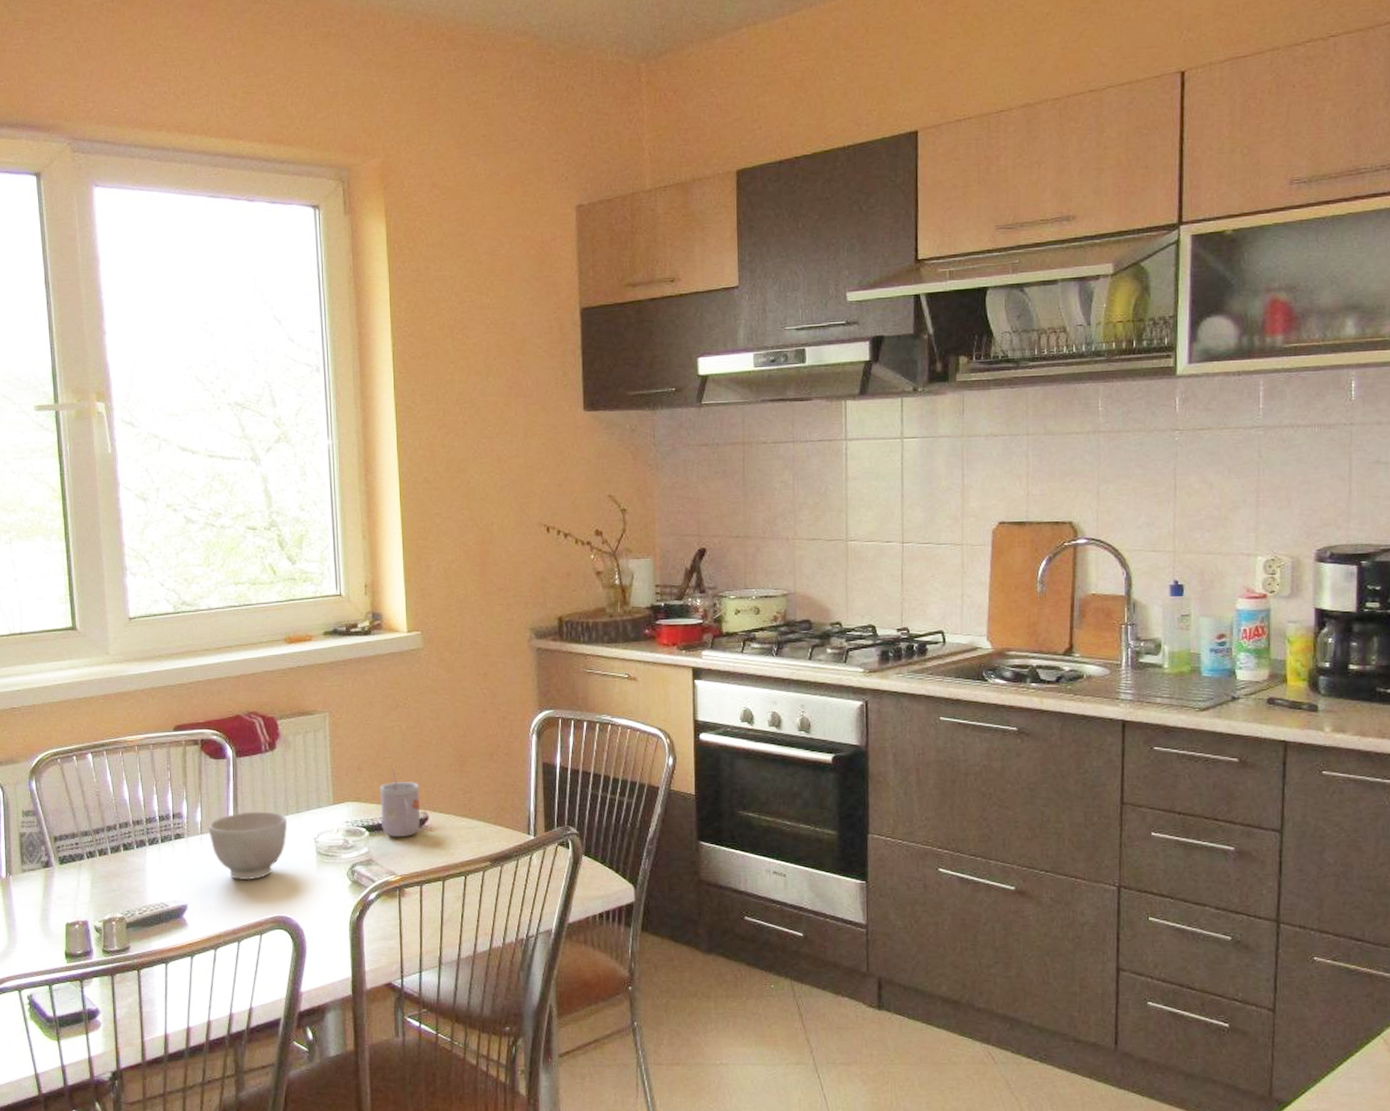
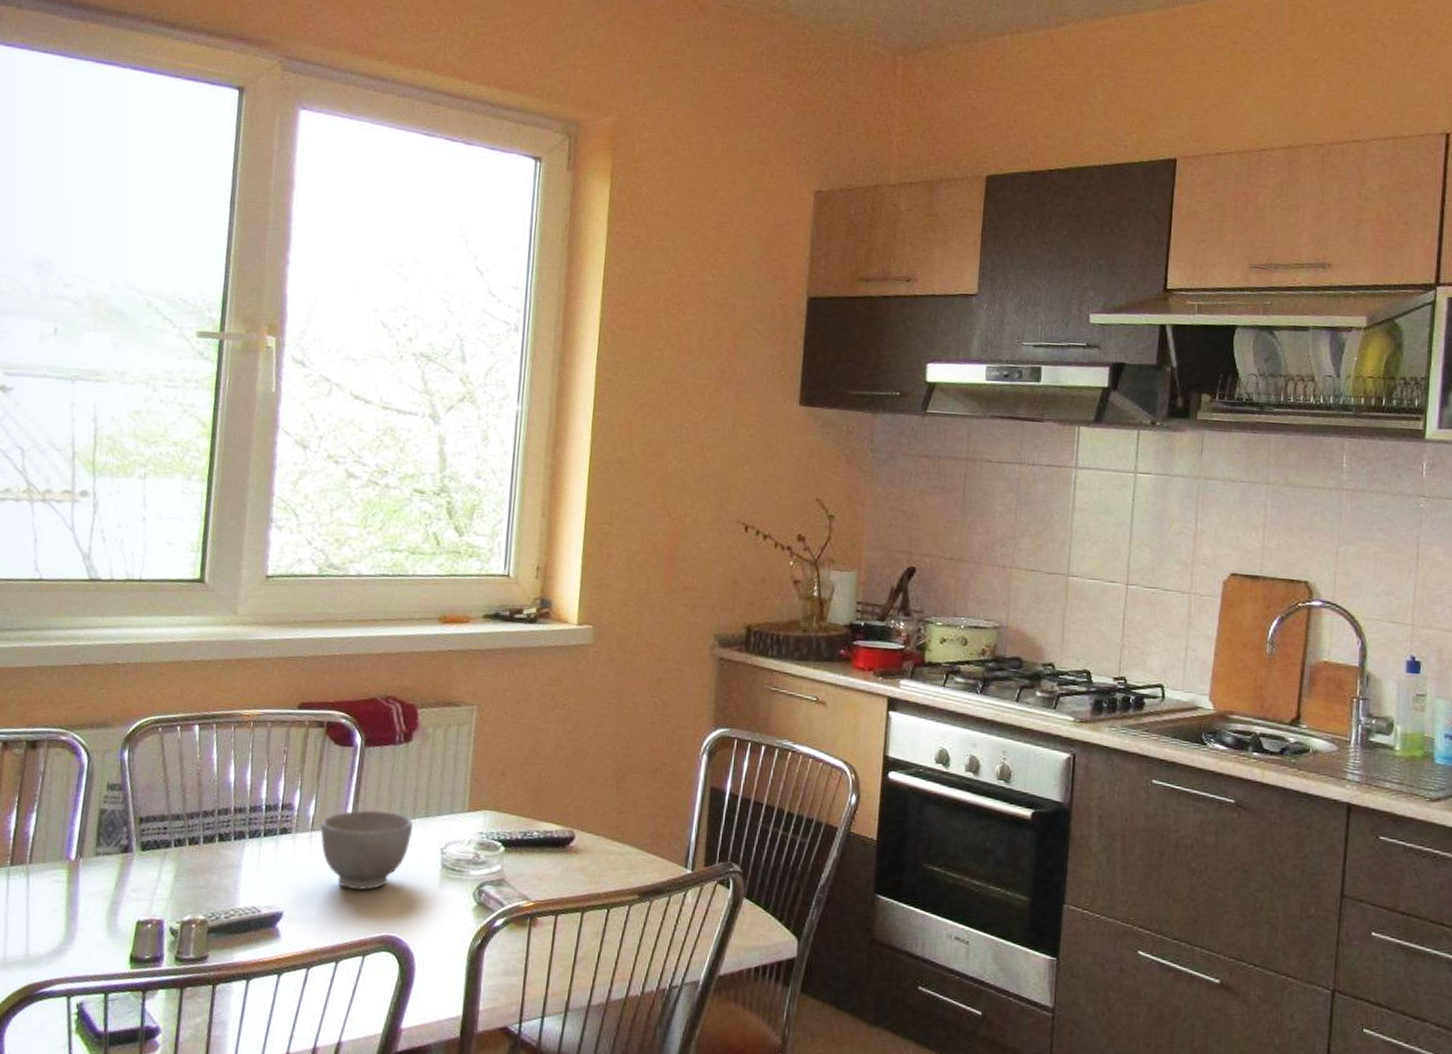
mug: present [379,769,420,837] -> none [520,777,569,857]

